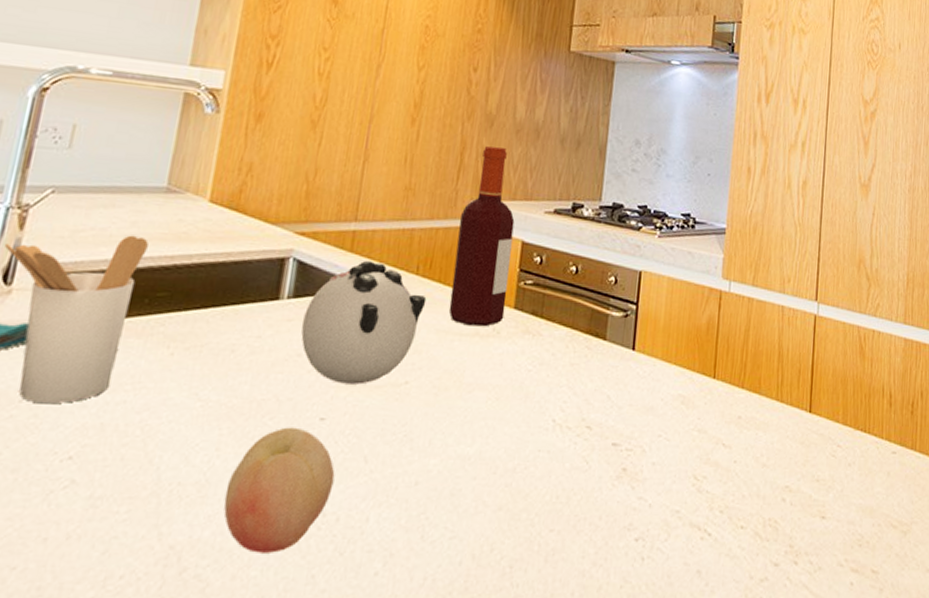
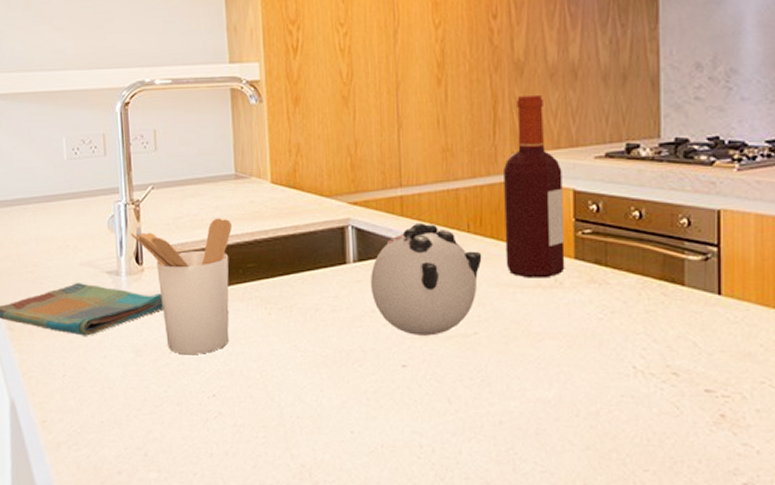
fruit: present [224,427,335,553] -> none [335,372,424,475]

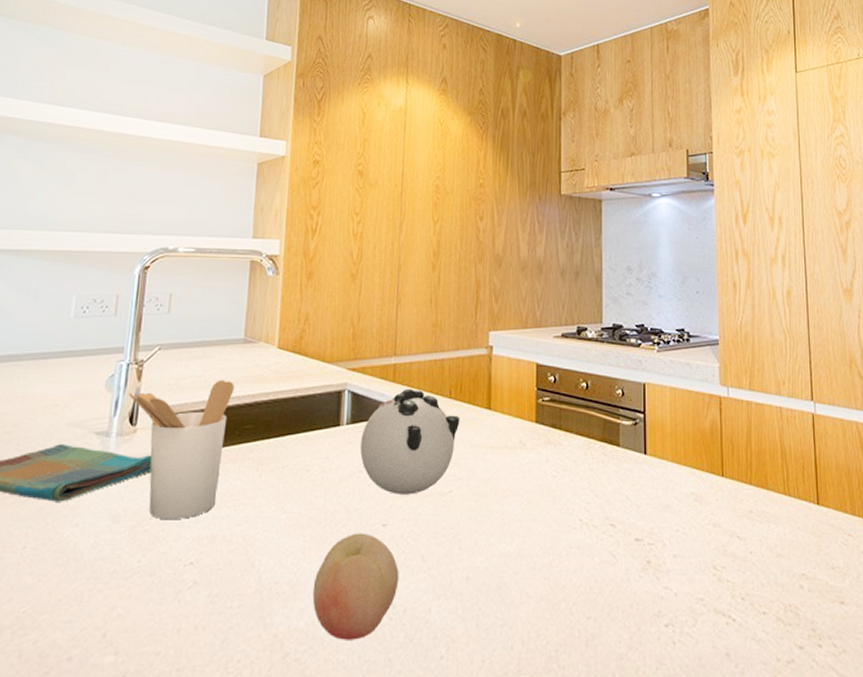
fruit: none [335,372,424,475] -> present [312,533,399,640]
bottle: present [504,95,565,278] -> none [480,284,529,440]

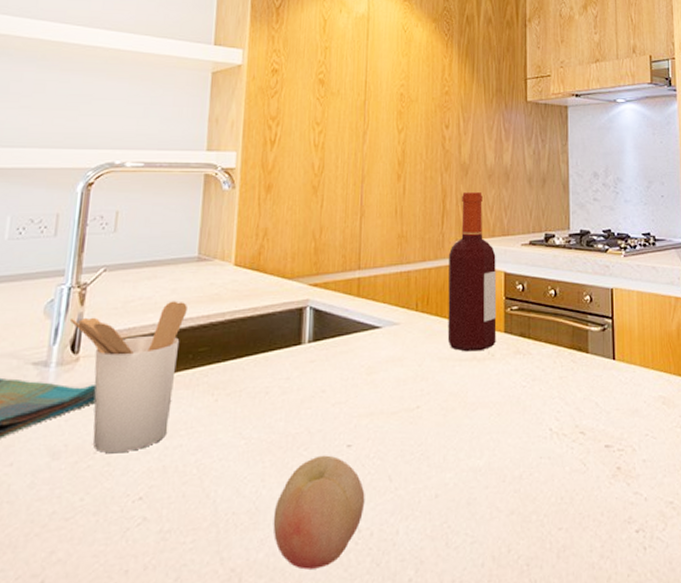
teapot: present [360,388,460,495] -> none [323,302,427,413]
bottle: none [480,284,529,440] -> present [447,192,497,352]

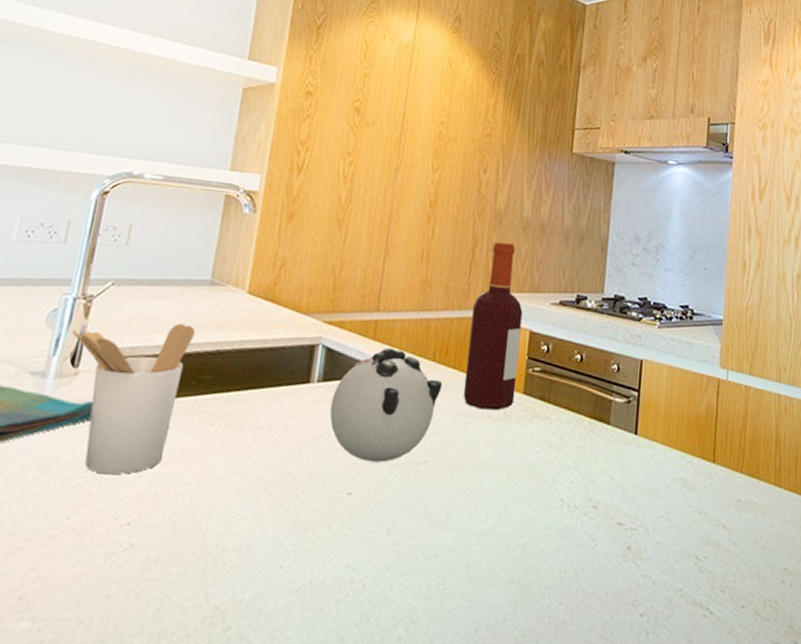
fruit: present [273,455,365,570] -> none [262,500,361,616]
teapot: none [323,302,427,413] -> present [330,347,443,463]

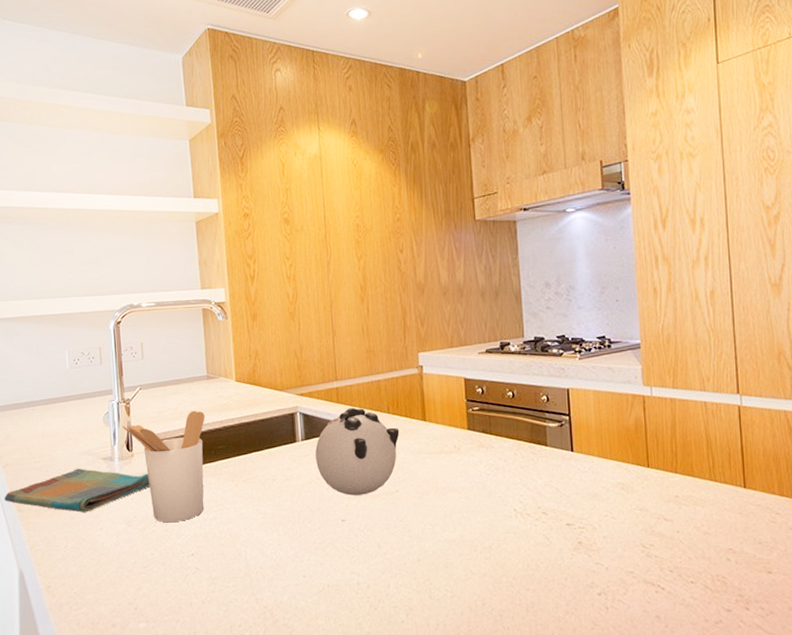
bottle: present [463,242,523,411] -> none [413,308,461,446]

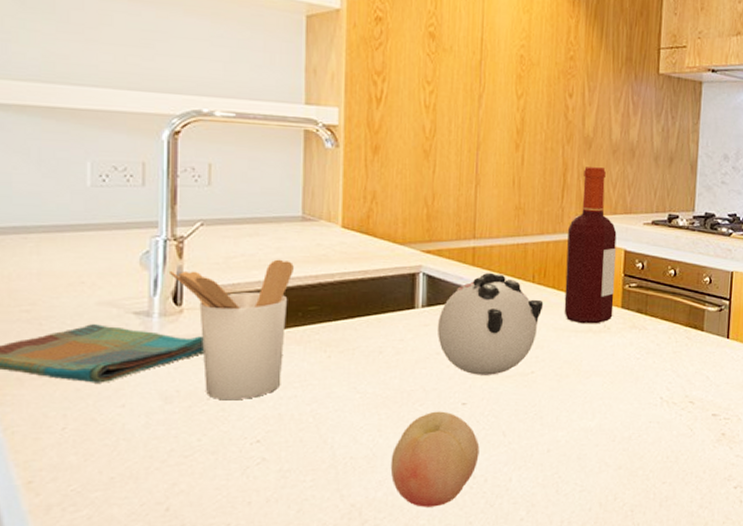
fruit: none [290,527,361,610] -> present [390,411,480,507]
bottle: none [413,308,461,446] -> present [564,167,617,324]

